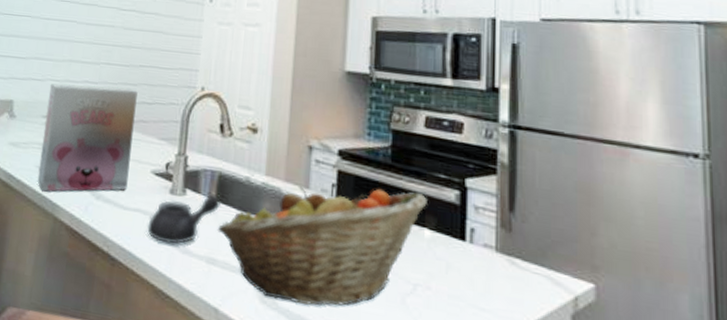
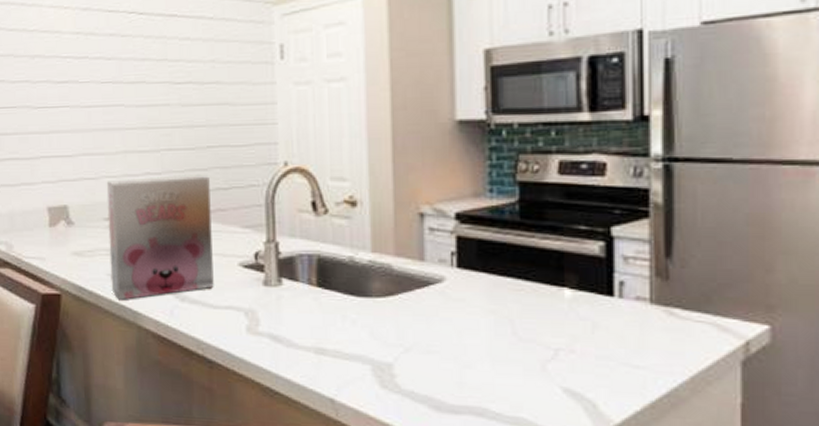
teapot: present [147,193,221,245] -> none [243,280,323,339]
fruit basket: present [217,186,427,306] -> none [322,249,566,385]

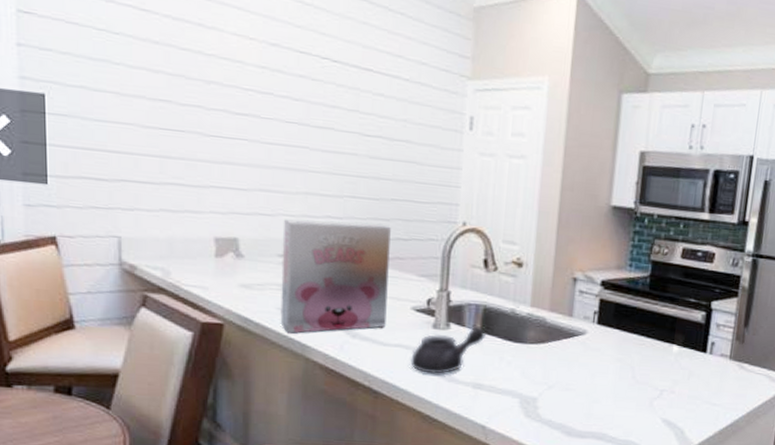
teapot: none [243,280,323,339] -> present [410,326,486,375]

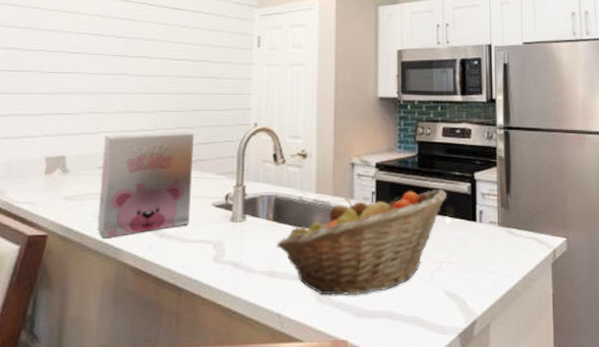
teapot: present [410,326,486,375] -> none [211,216,278,266]
fruit basket: none [482,314,678,415] -> present [276,189,447,296]

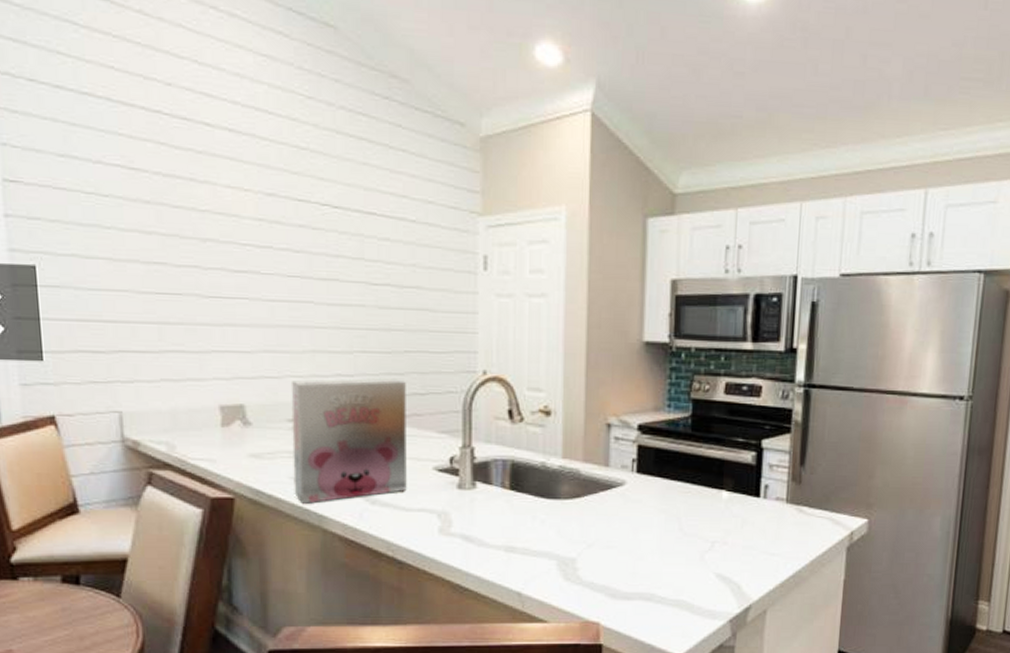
fruit basket: present [276,189,447,296] -> none [513,457,726,576]

